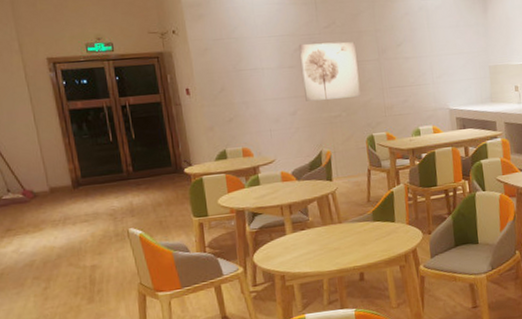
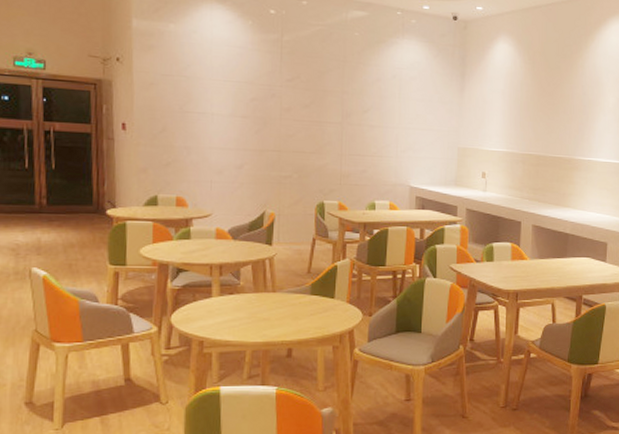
wall art: present [298,42,361,101] -> none [255,94,318,159]

